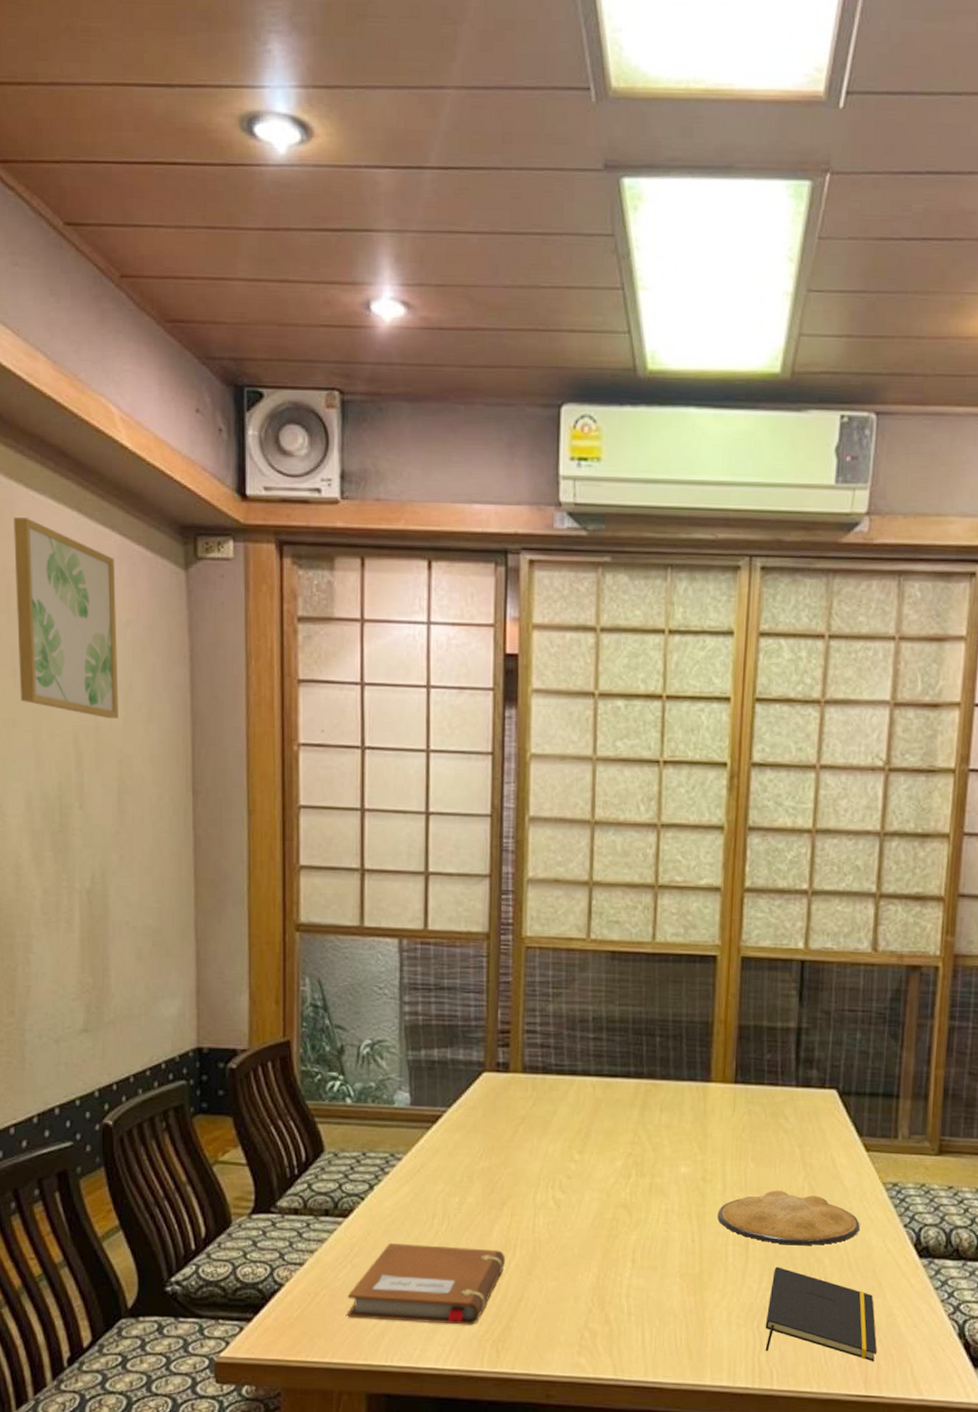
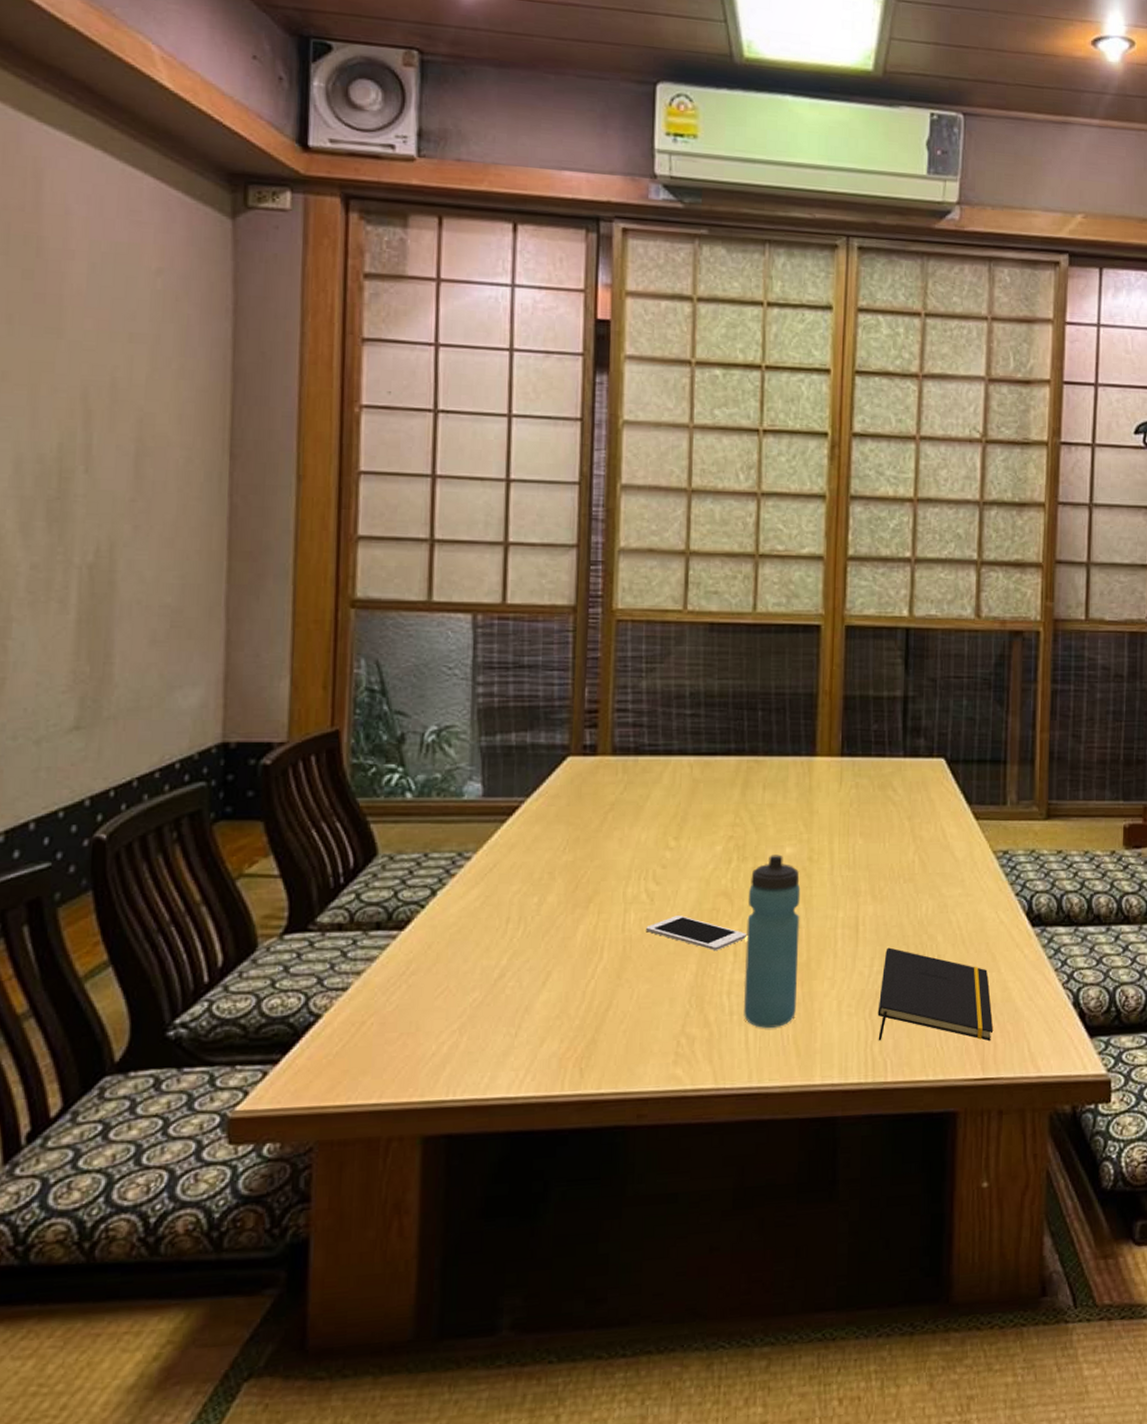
wall art: present [14,517,118,718] -> none [15,152,146,374]
notebook: present [347,1243,505,1325] -> none [400,953,591,1048]
cell phone: none [553,1222,644,1256] -> present [646,915,746,950]
water bottle: none [640,1173,695,1330] -> present [743,854,801,1028]
plate: present [717,1190,860,1245] -> none [825,866,972,923]

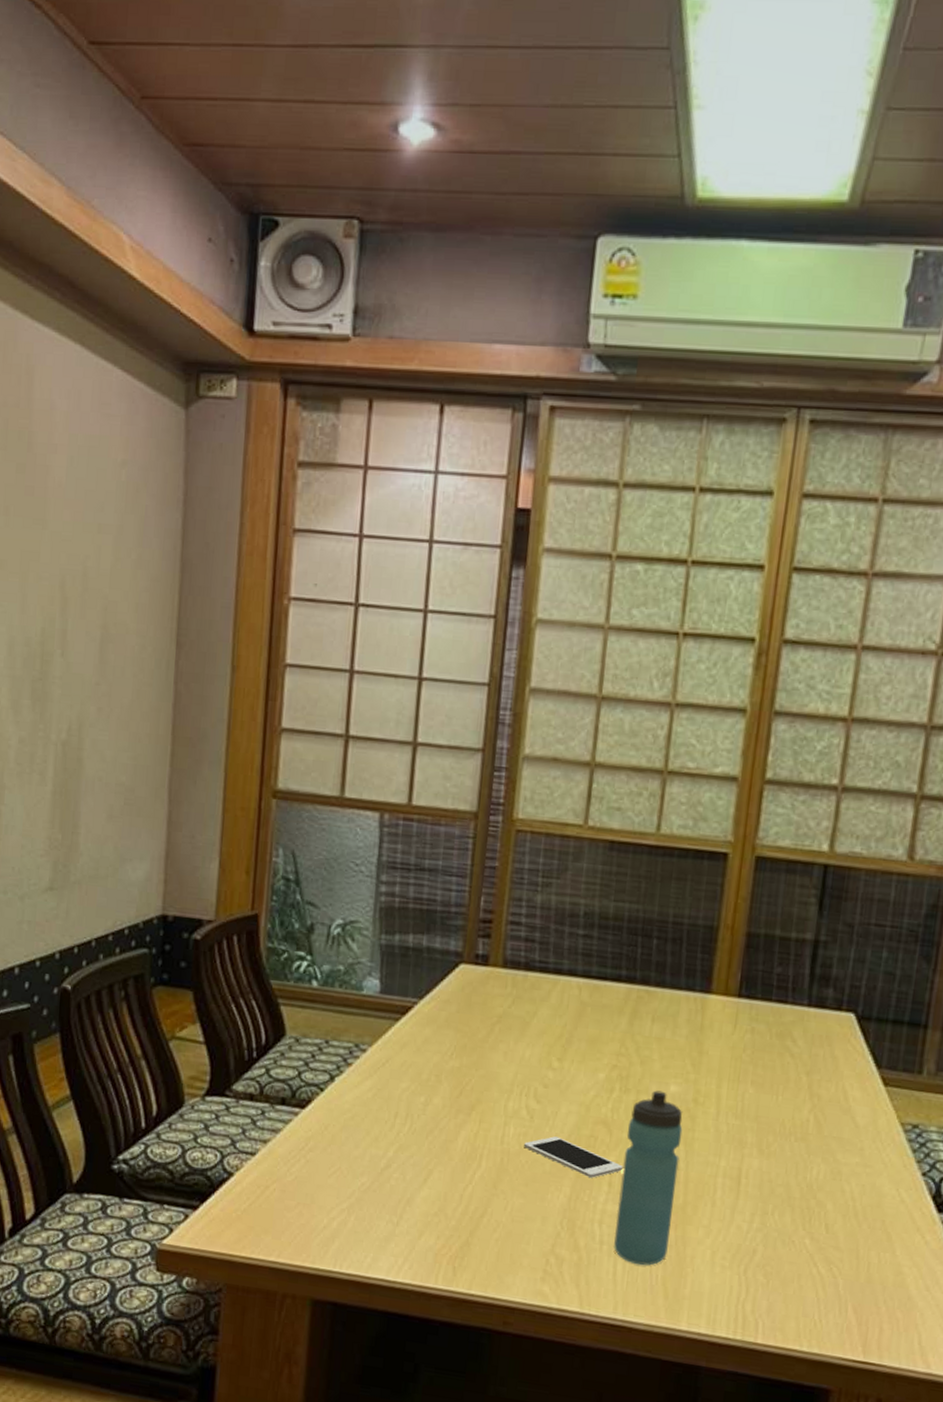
notepad: present [877,947,994,1041] -> none [751,1206,881,1324]

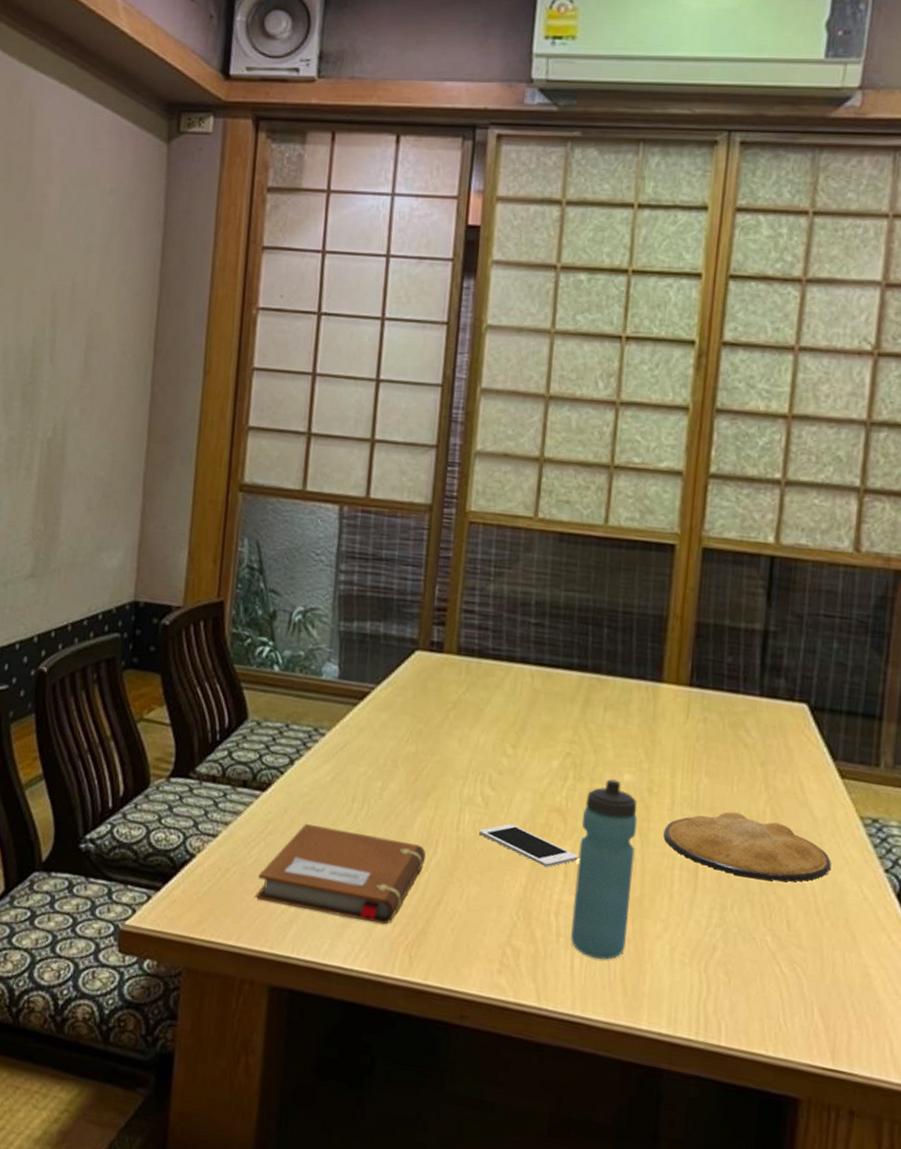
notebook: none [298,1140,470,1238] -> present [257,824,426,925]
plate: none [707,1120,871,1187] -> present [663,811,831,882]

